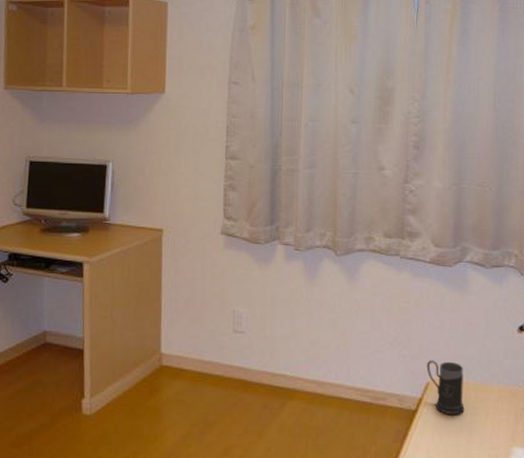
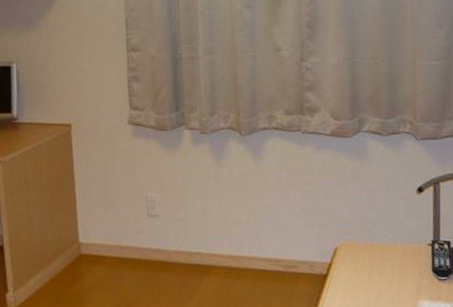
mug: present [426,360,465,414] -> none [333,226,372,276]

